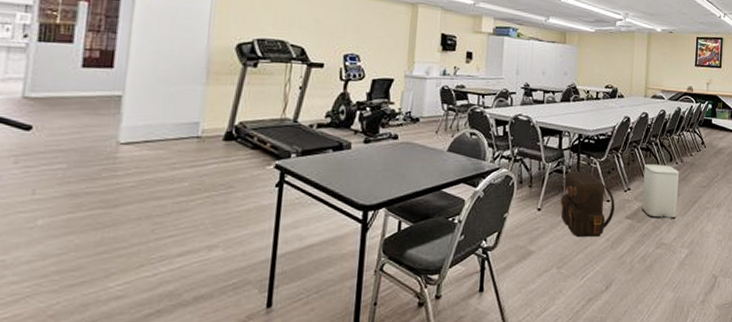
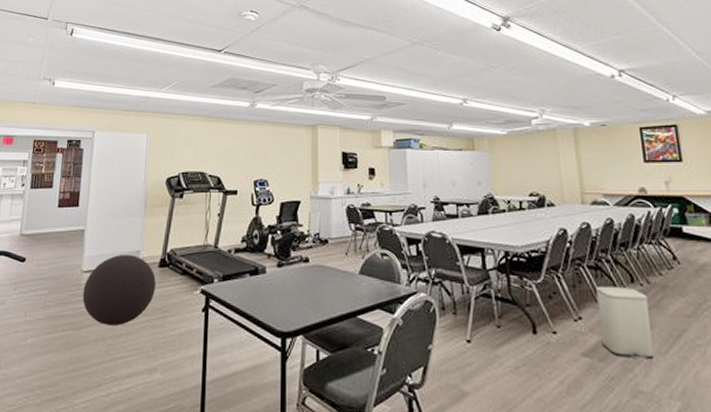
exercise ball: none [119,125,220,202] -> present [82,254,157,325]
backpack: present [560,171,615,236] -> none [493,295,565,378]

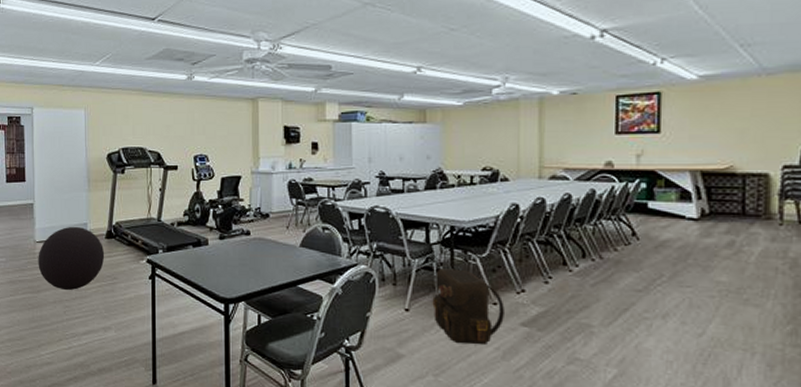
backpack: none [493,295,565,378] -> present [432,268,504,344]
pedal bin: present [596,286,654,360] -> none [543,260,597,331]

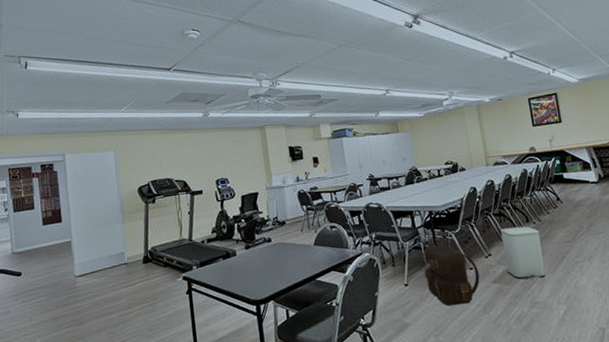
exercise ball: present [38,226,105,290] -> none [79,256,144,318]
pedal bin: none [543,260,597,331] -> present [501,226,545,280]

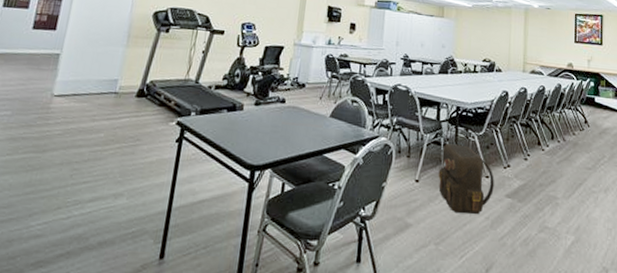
pedal bin: present [501,226,545,280] -> none [522,140,561,202]

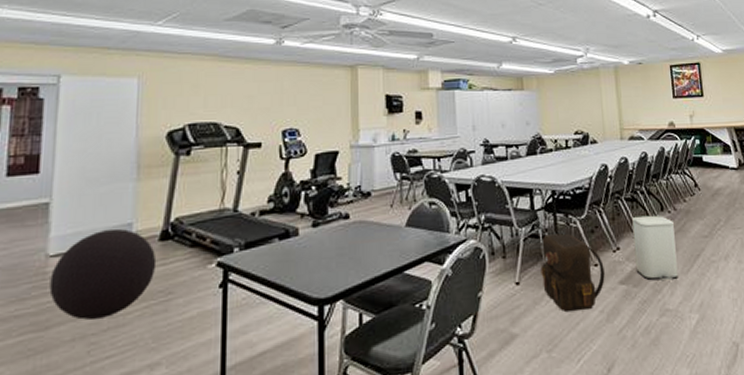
exercise ball: none [50,81,132,151] -> present [49,228,157,320]
pedal bin: none [522,140,561,202] -> present [632,215,678,281]

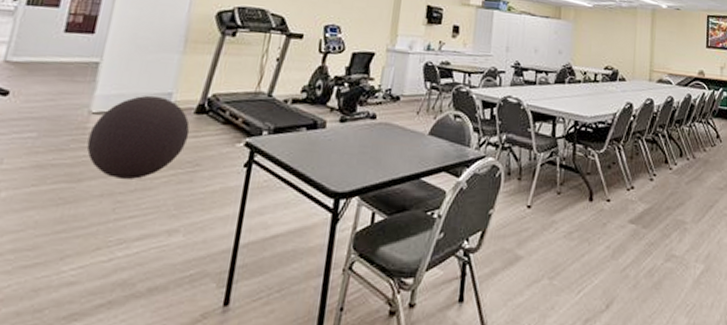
backpack: present [540,233,605,311] -> none [553,163,616,243]
pedal bin: present [632,215,678,281] -> none [647,158,691,227]

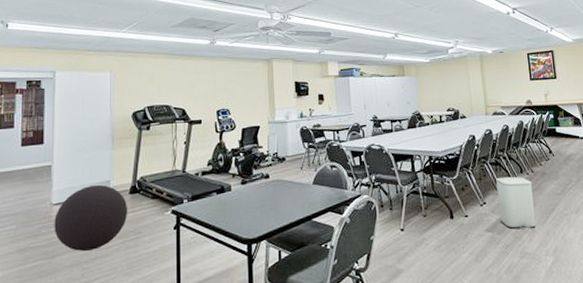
pedal bin: none [647,158,691,227] -> present [496,176,536,230]

